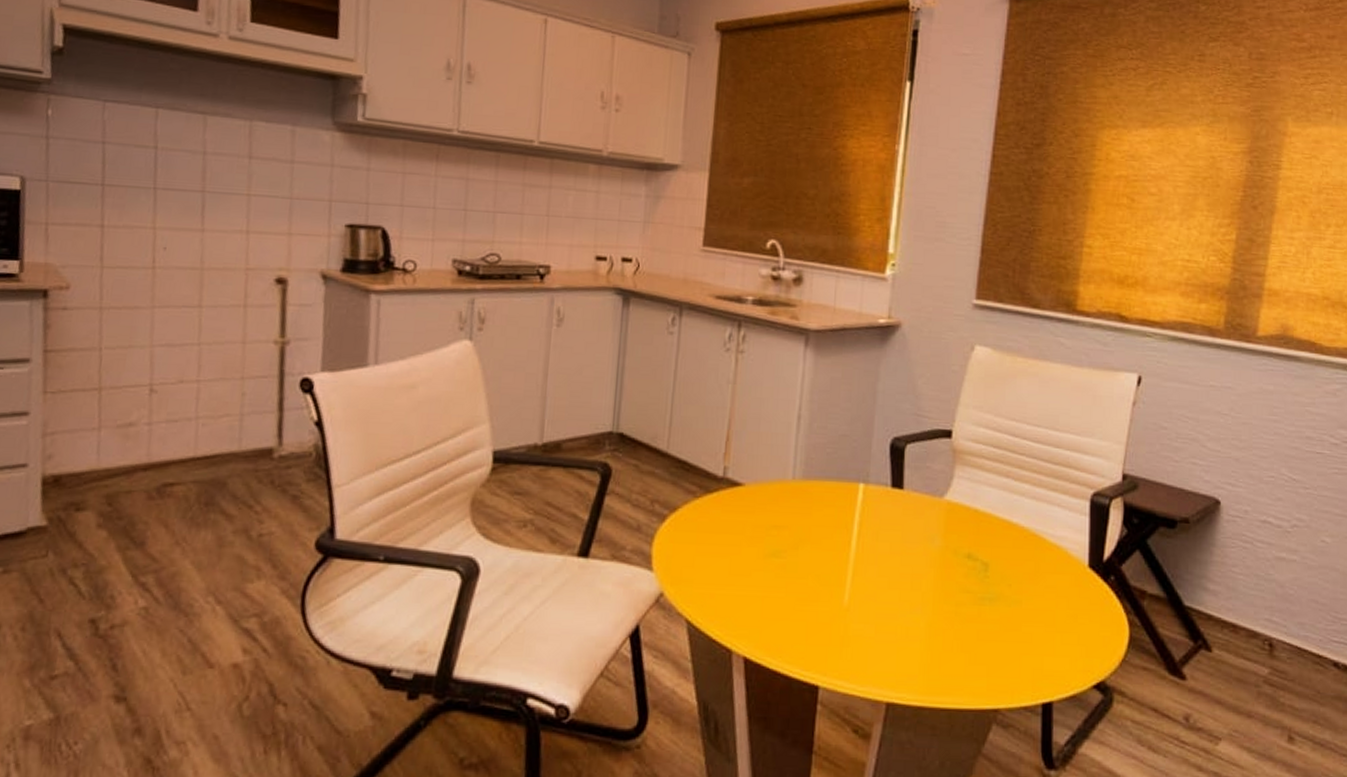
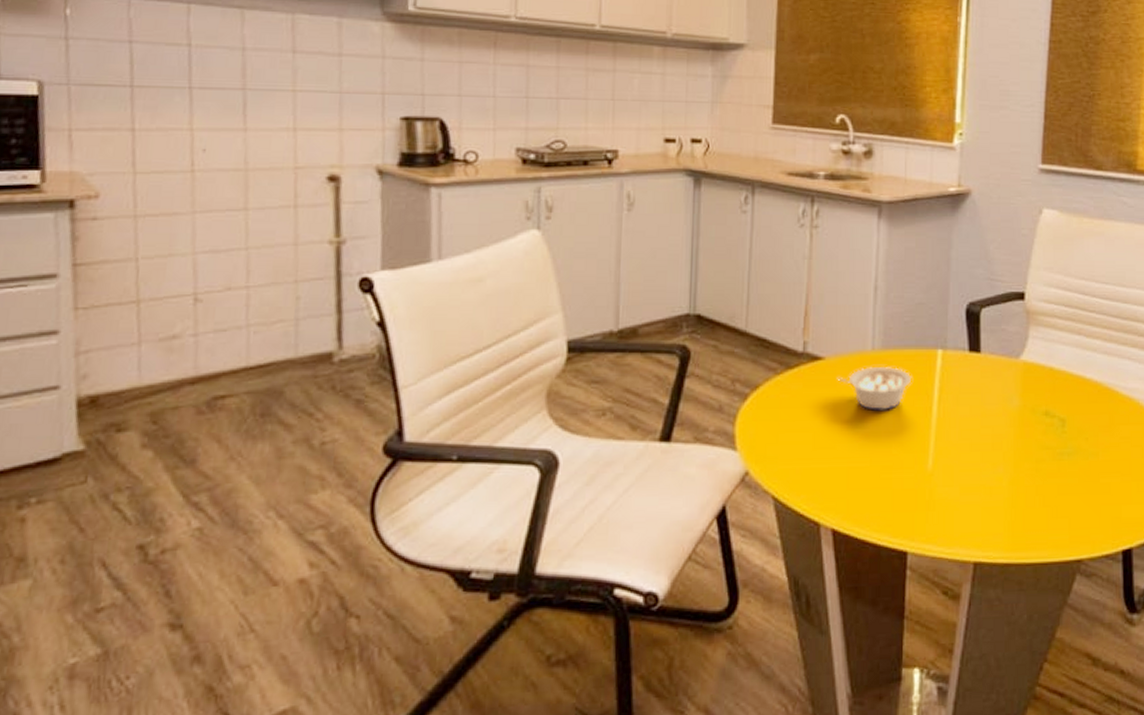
legume: none [757,496,832,542] -> present [838,367,912,410]

